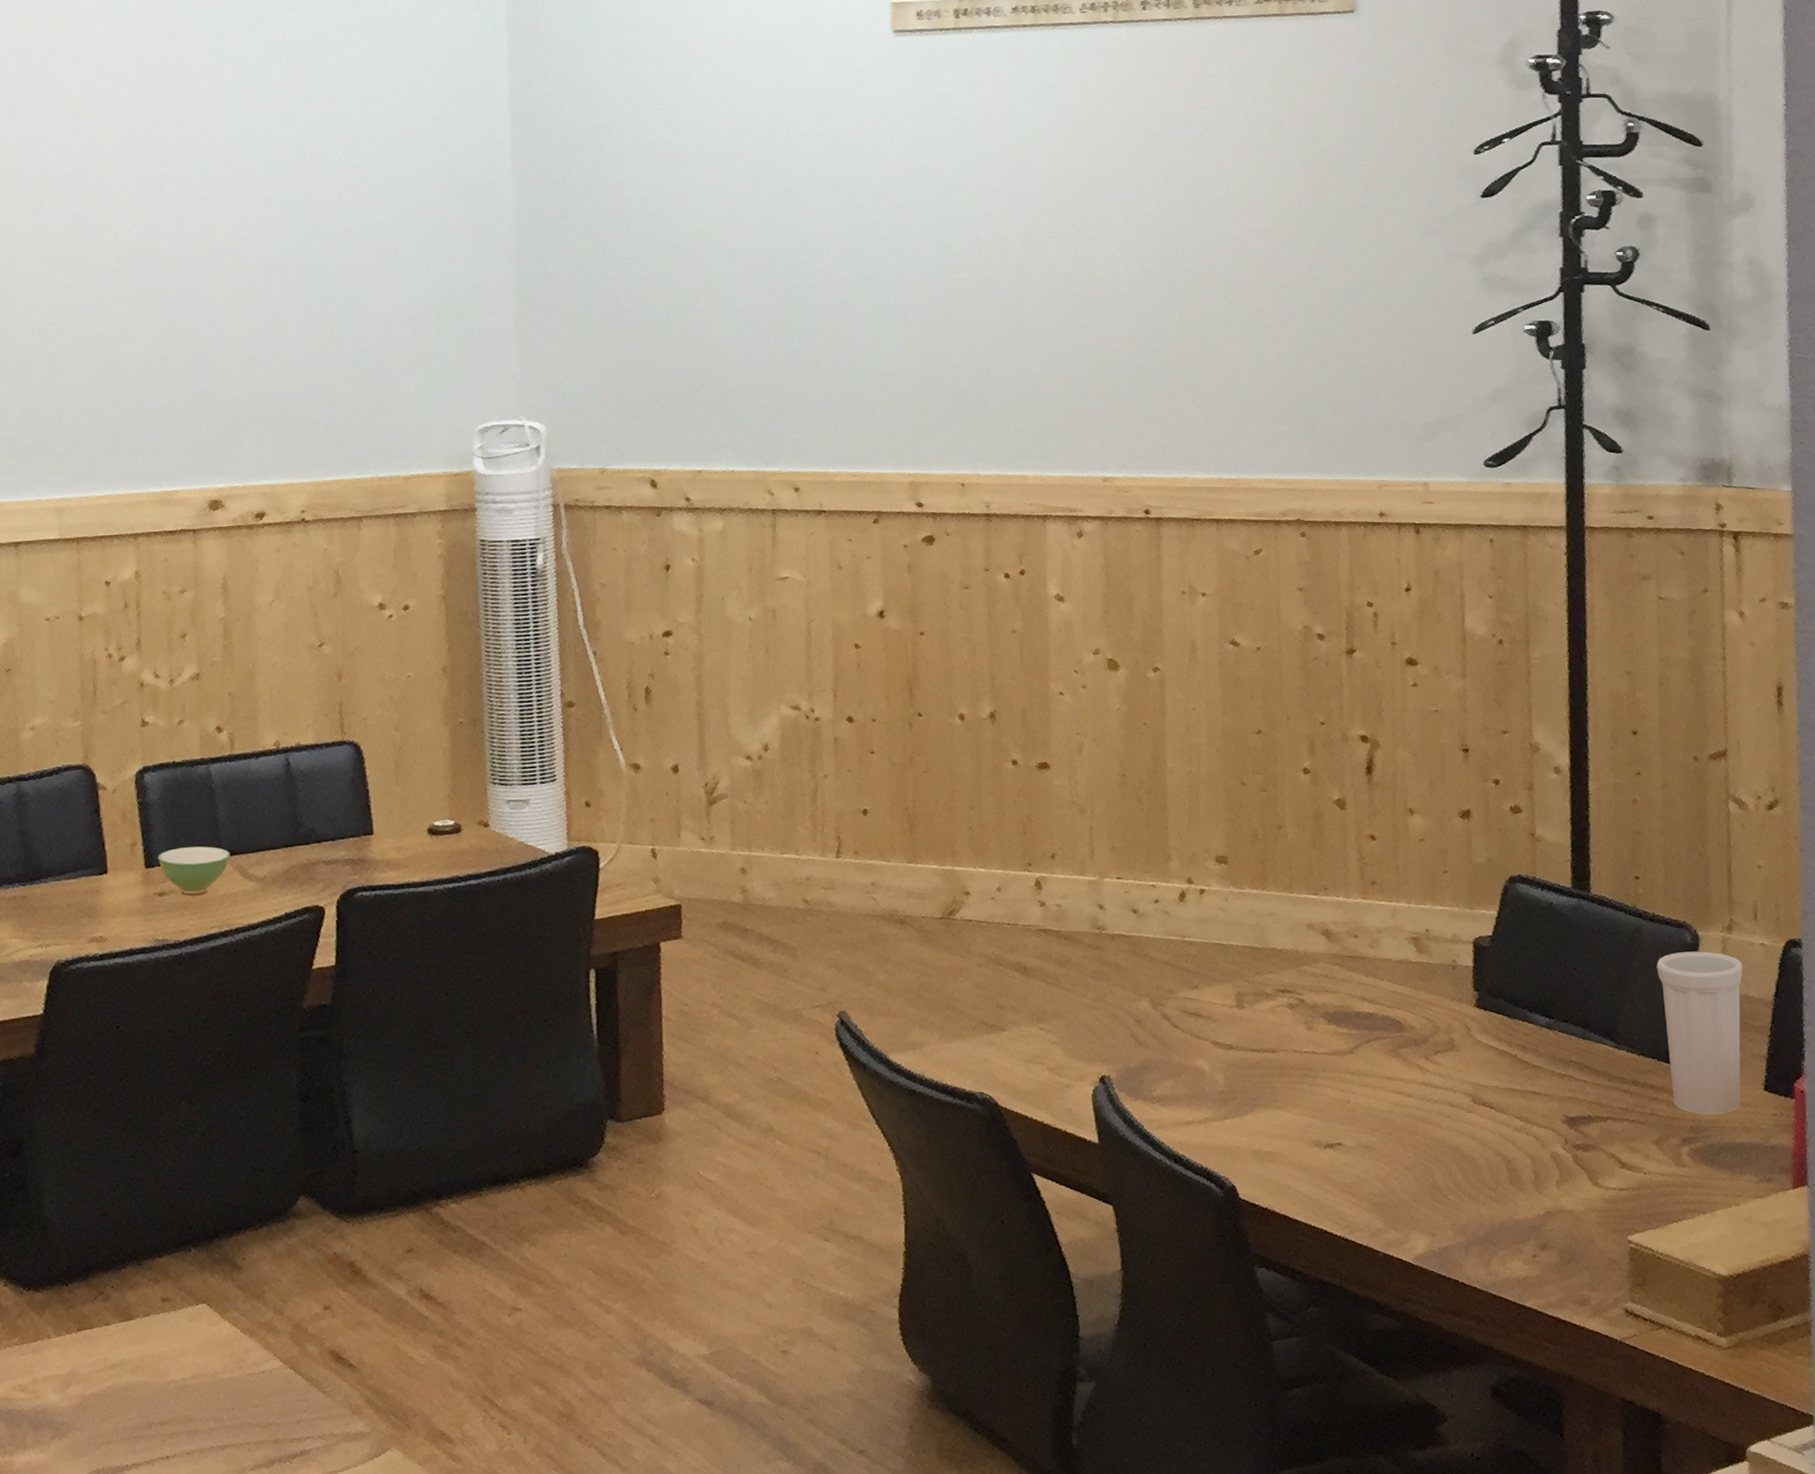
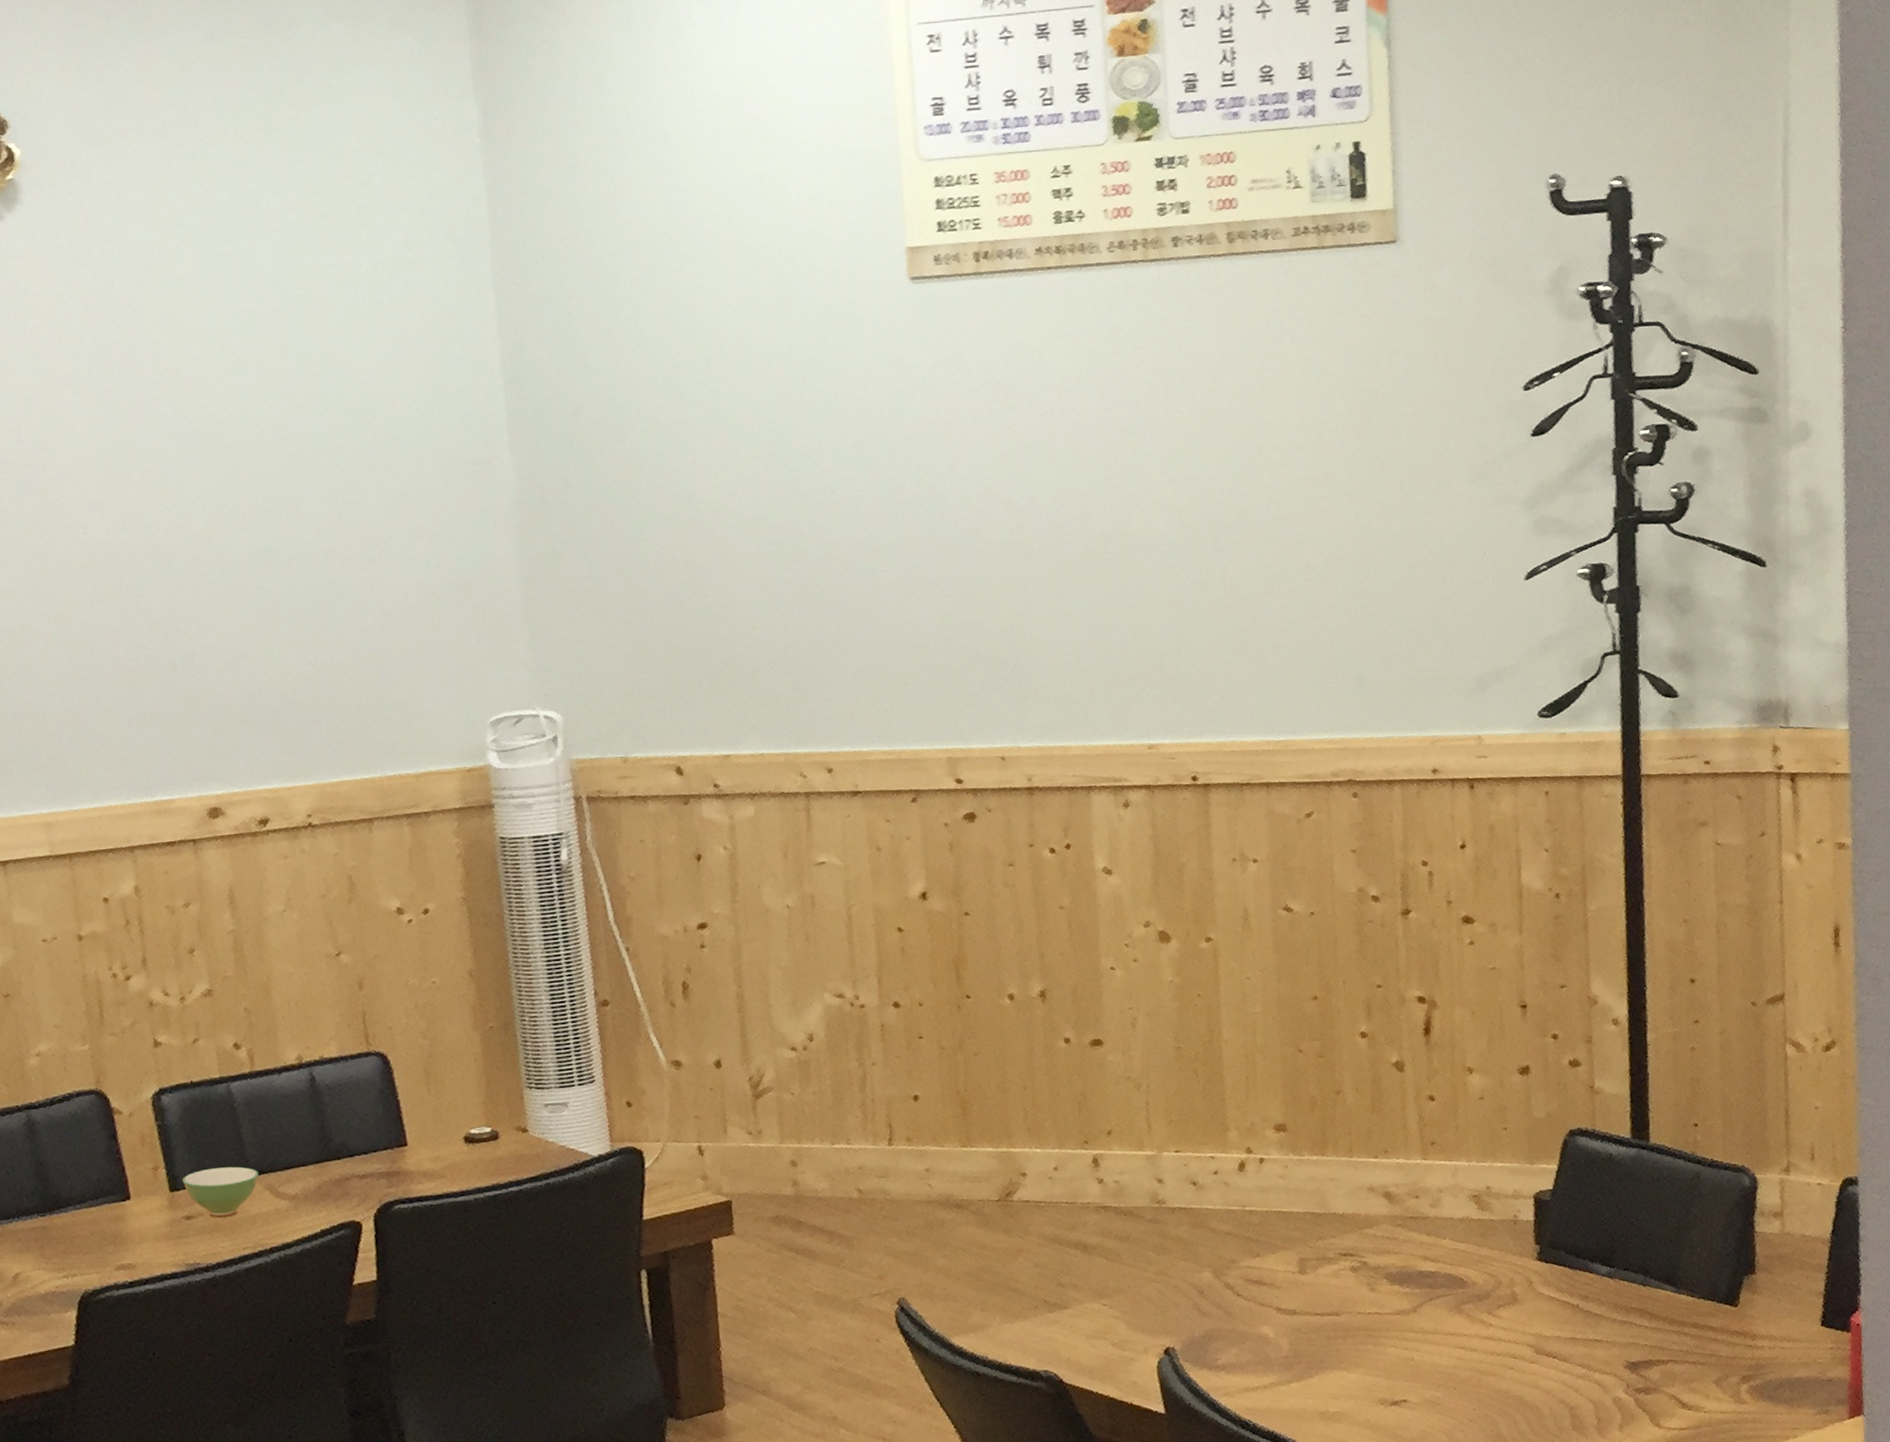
cup: present [1656,951,1743,1115] -> none [1715,1194,1801,1352]

